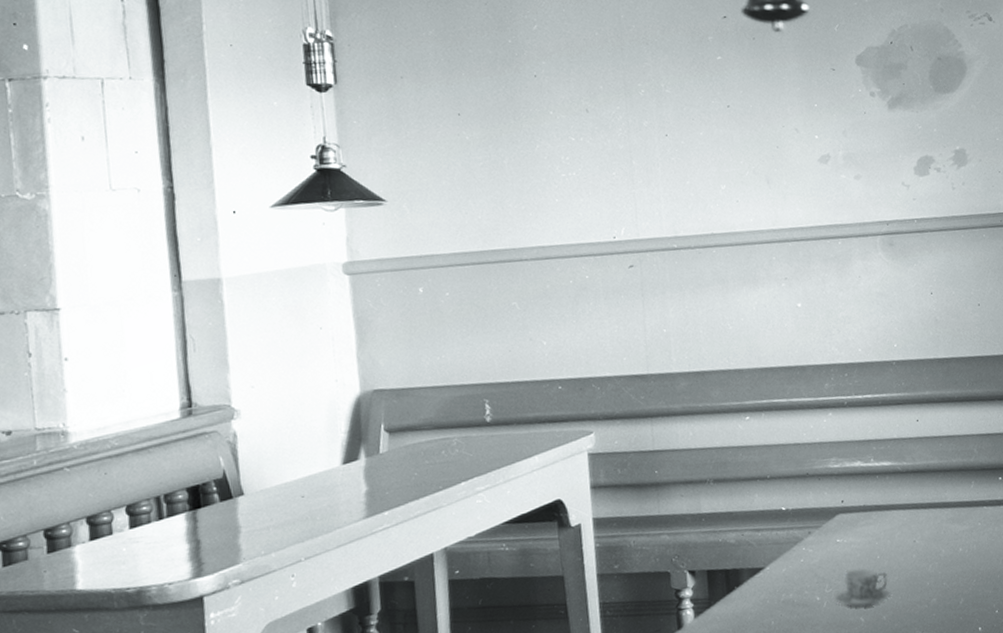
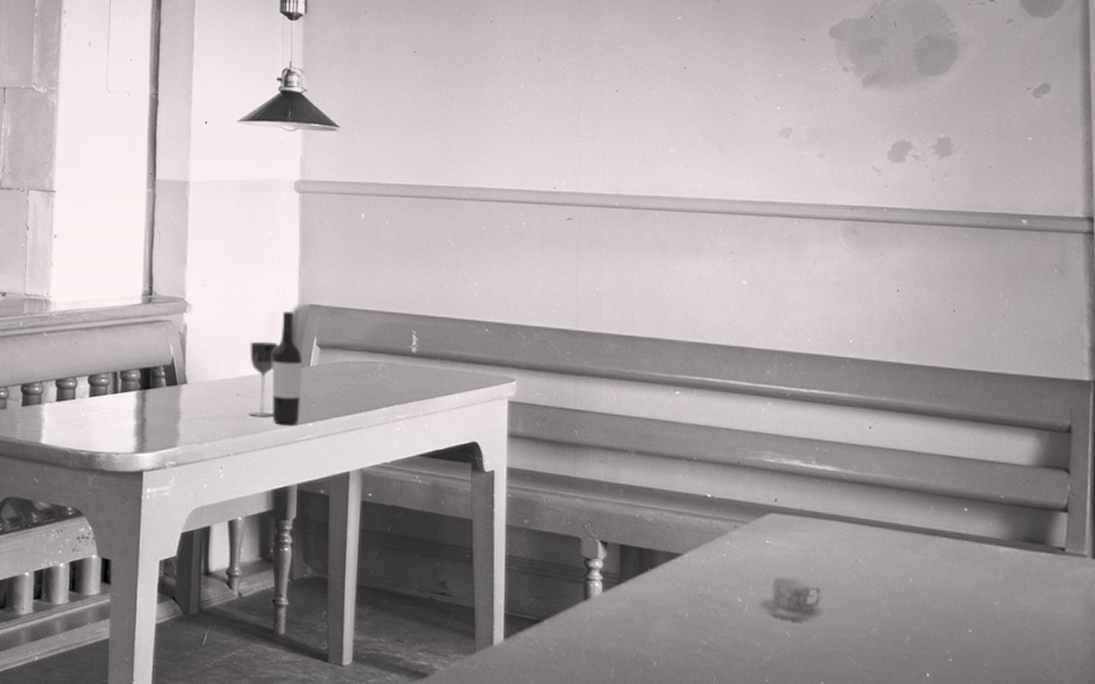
wineglass: none [310,434,345,516] -> present [248,341,278,418]
wine bottle: none [337,400,374,519] -> present [272,312,303,425]

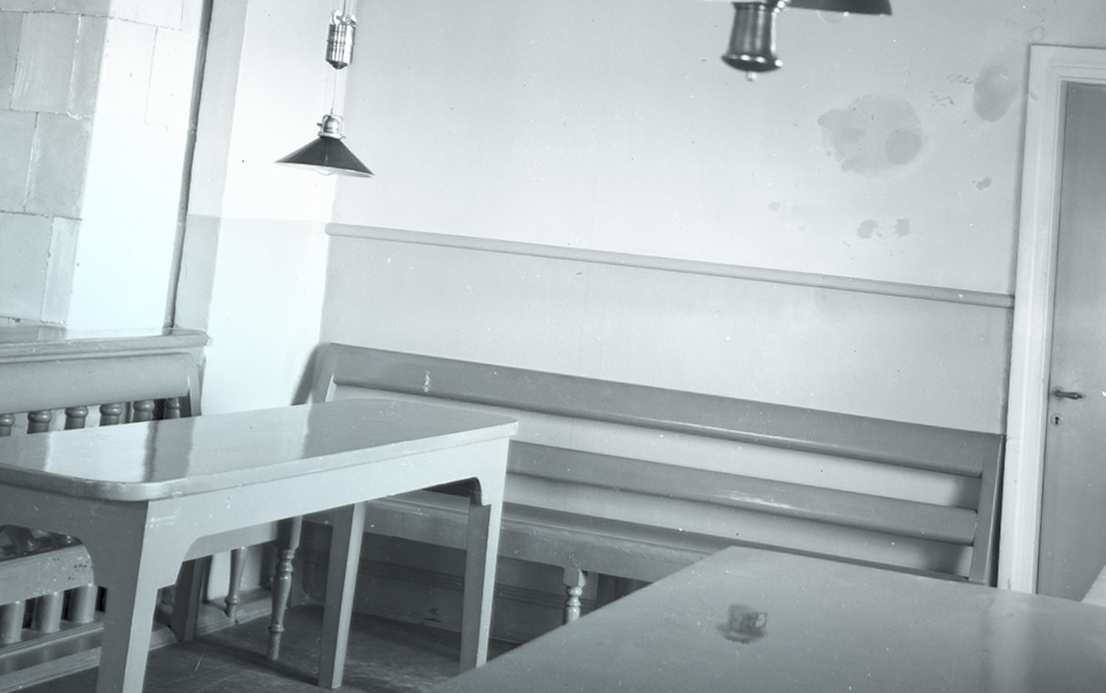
wineglass: present [248,341,278,418] -> none [260,376,296,451]
wine bottle: present [272,312,303,425] -> none [284,349,319,458]

